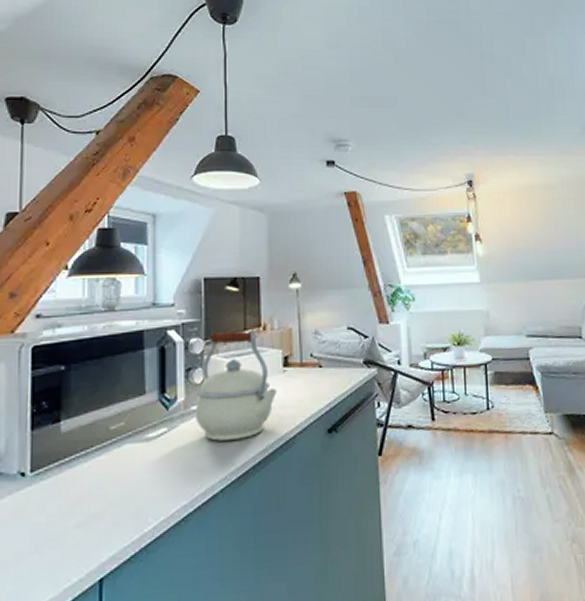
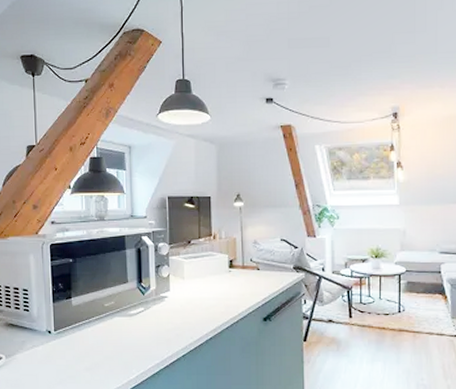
kettle: present [194,330,278,441] -> none [163,238,225,320]

